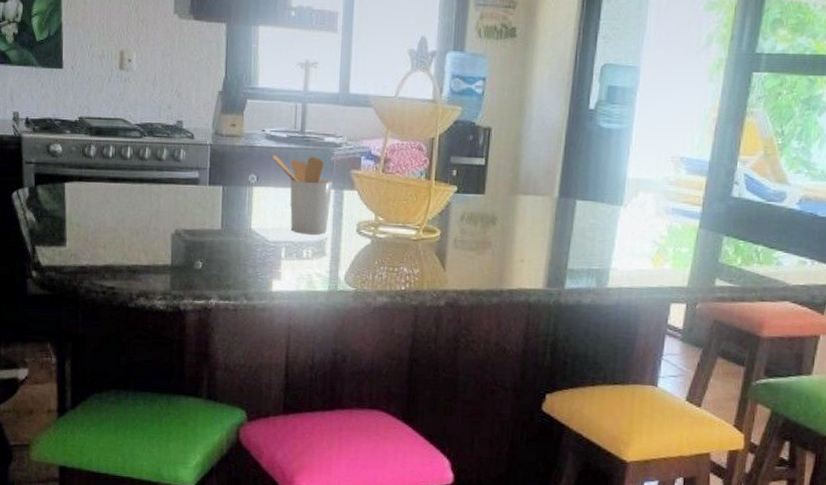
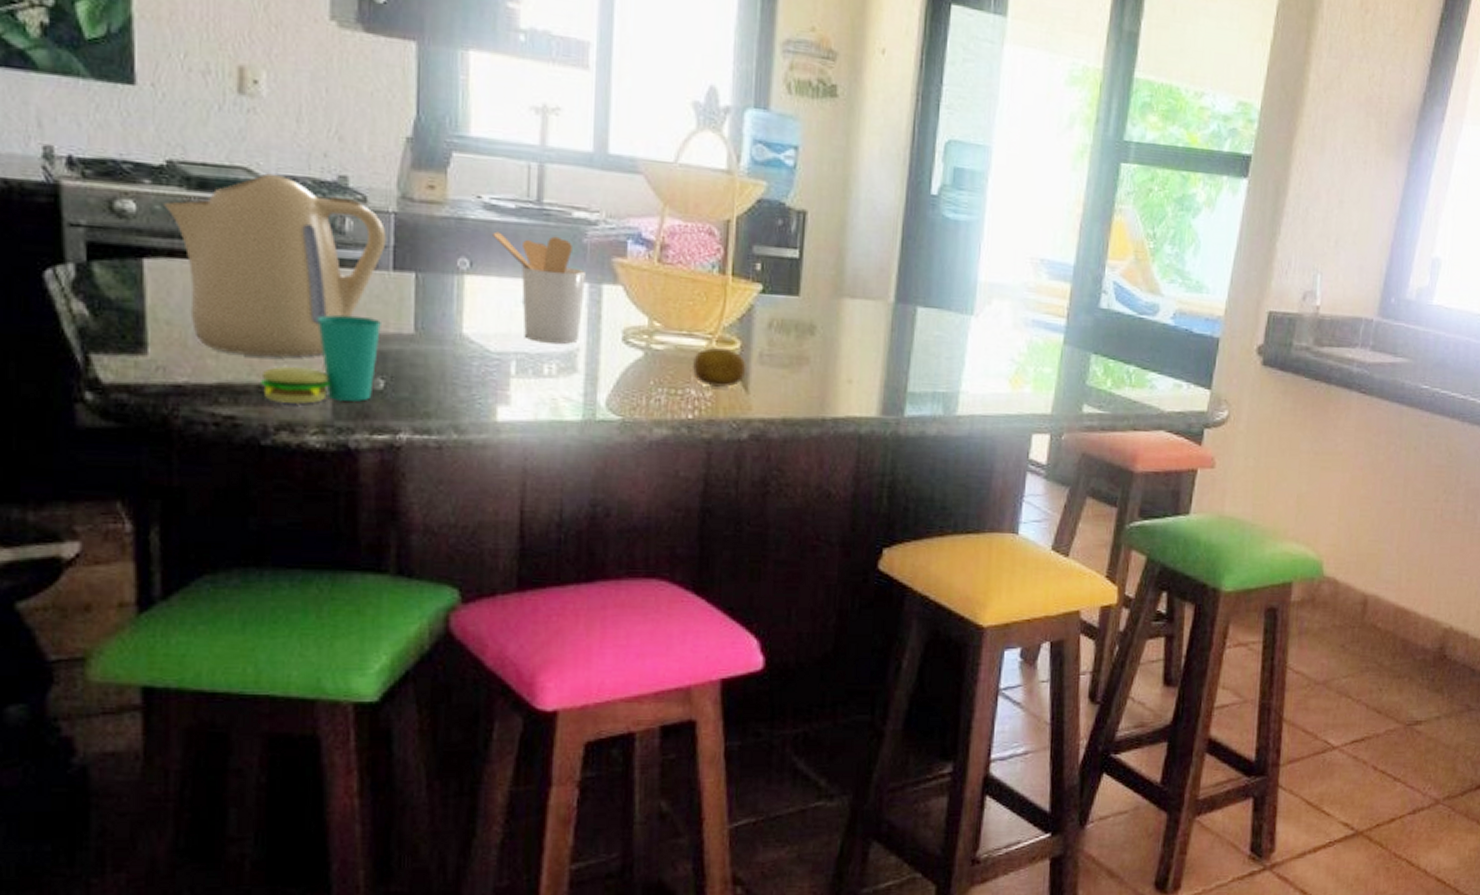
kettle: none [77,122,205,247] -> present [164,173,387,357]
cup: none [128,217,202,279] -> present [259,314,383,404]
fruit: none [405,235,444,266] -> present [691,347,747,387]

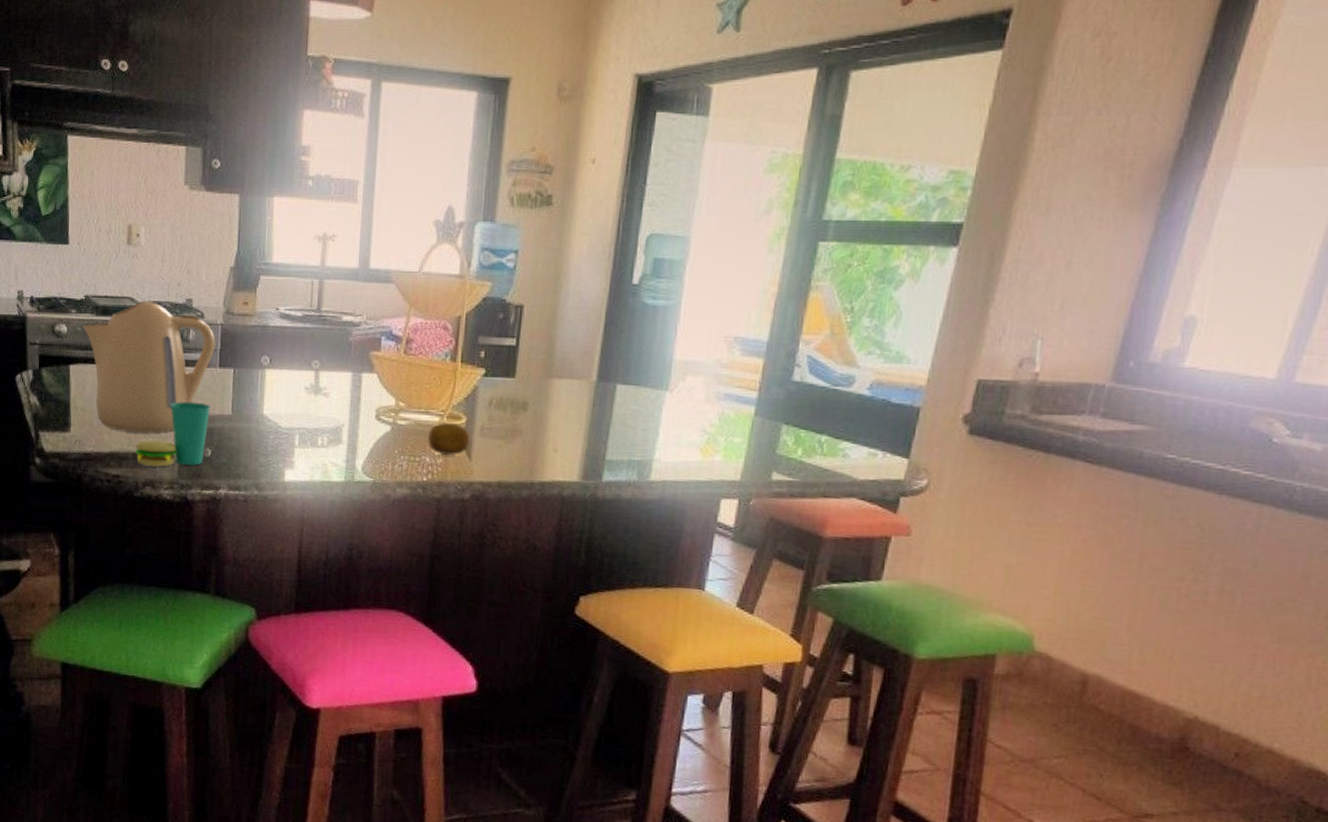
utensil holder: present [493,231,585,344] -> none [286,335,350,421]

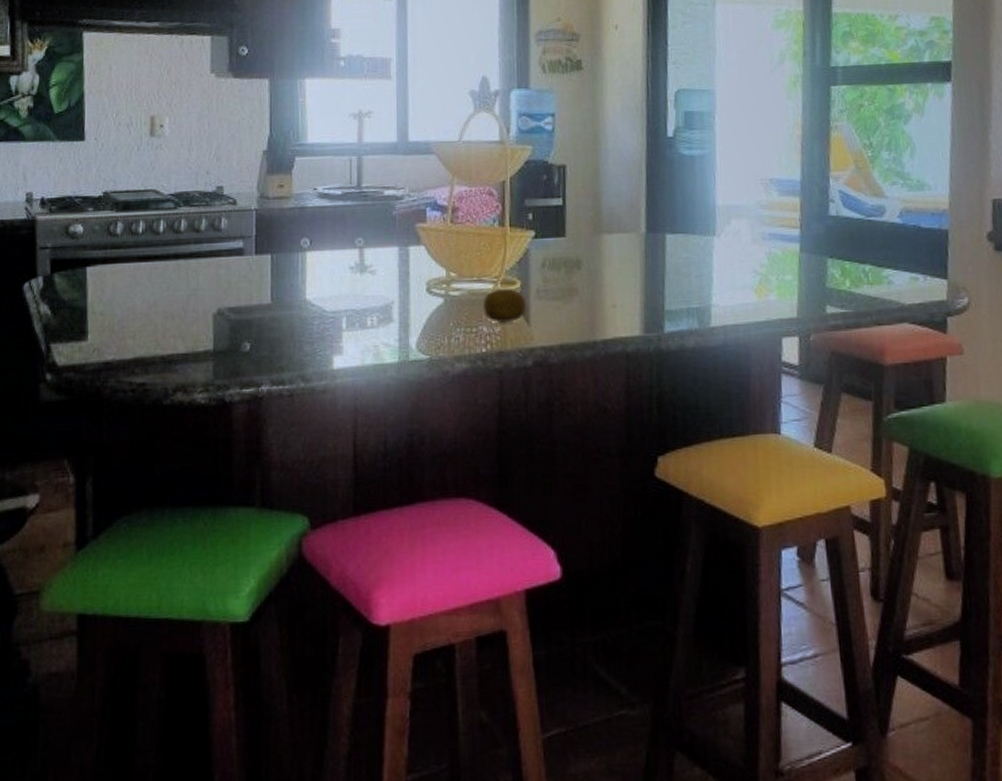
kettle: present [82,300,216,433] -> none [101,192,250,334]
cup: present [134,401,211,467] -> none [162,293,248,369]

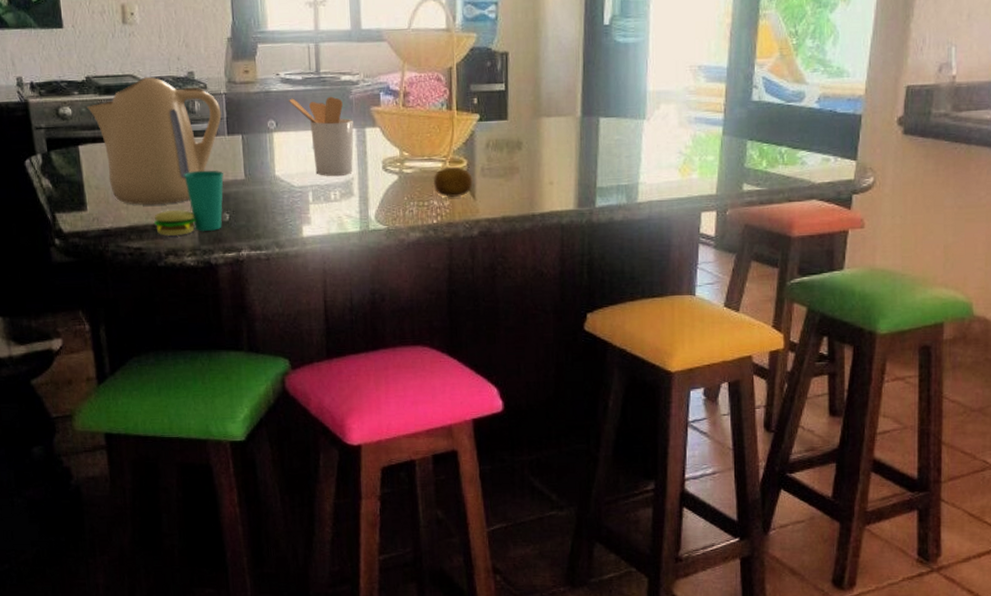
kettle: none [101,192,250,334] -> present [87,76,222,205]
cup: none [162,293,248,369] -> present [153,170,224,236]
utensil holder: none [326,212,396,300] -> present [289,96,354,176]

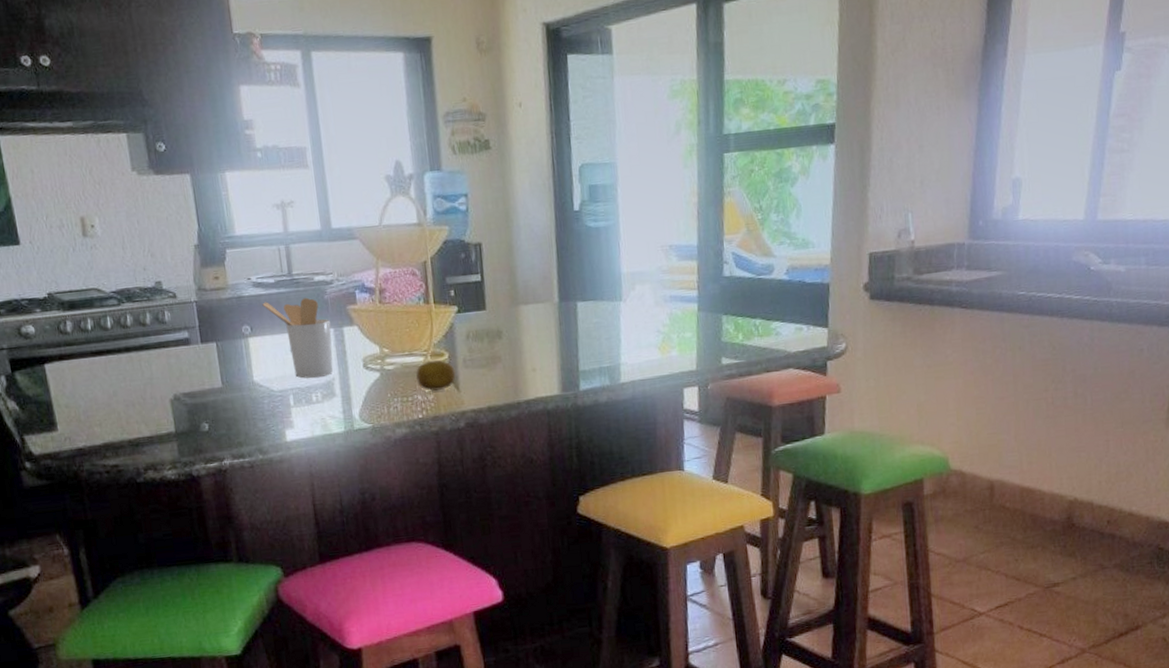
kettle: present [87,76,222,205] -> none [50,289,194,421]
cup: present [153,170,224,236] -> none [129,380,202,451]

